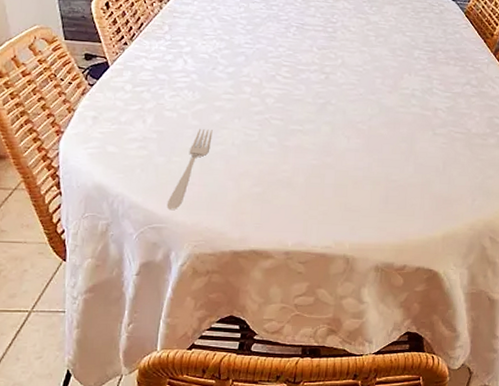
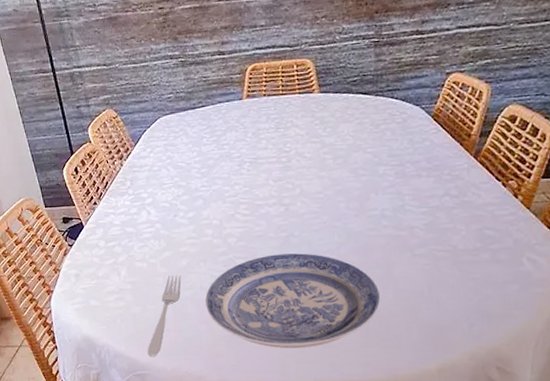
plate: none [235,119,402,211] -> present [205,253,381,349]

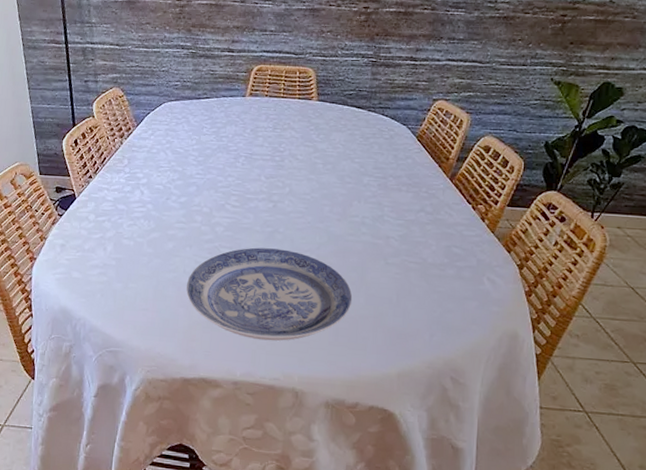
fork: present [147,275,181,357] -> none [123,257,166,335]

